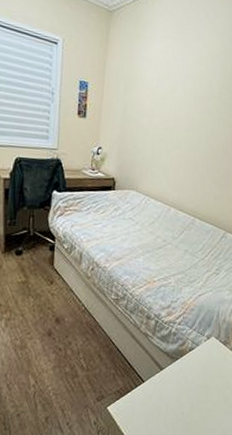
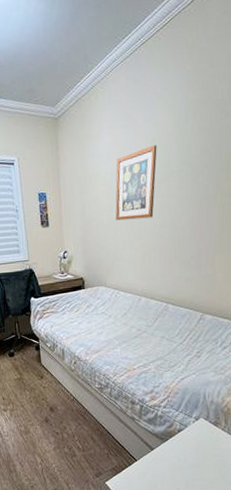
wall art: none [156,63,203,131] -> present [115,145,157,221]

